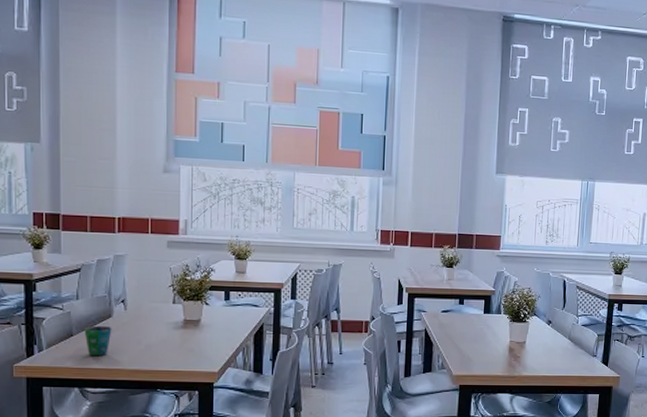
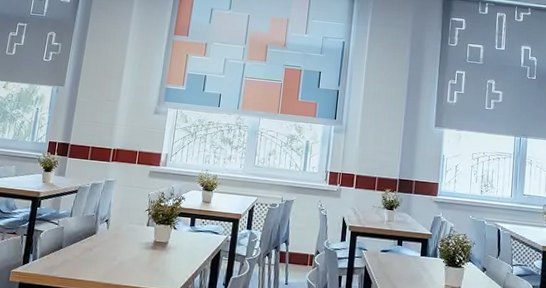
cup: present [84,325,112,355] -> none [71,240,95,268]

